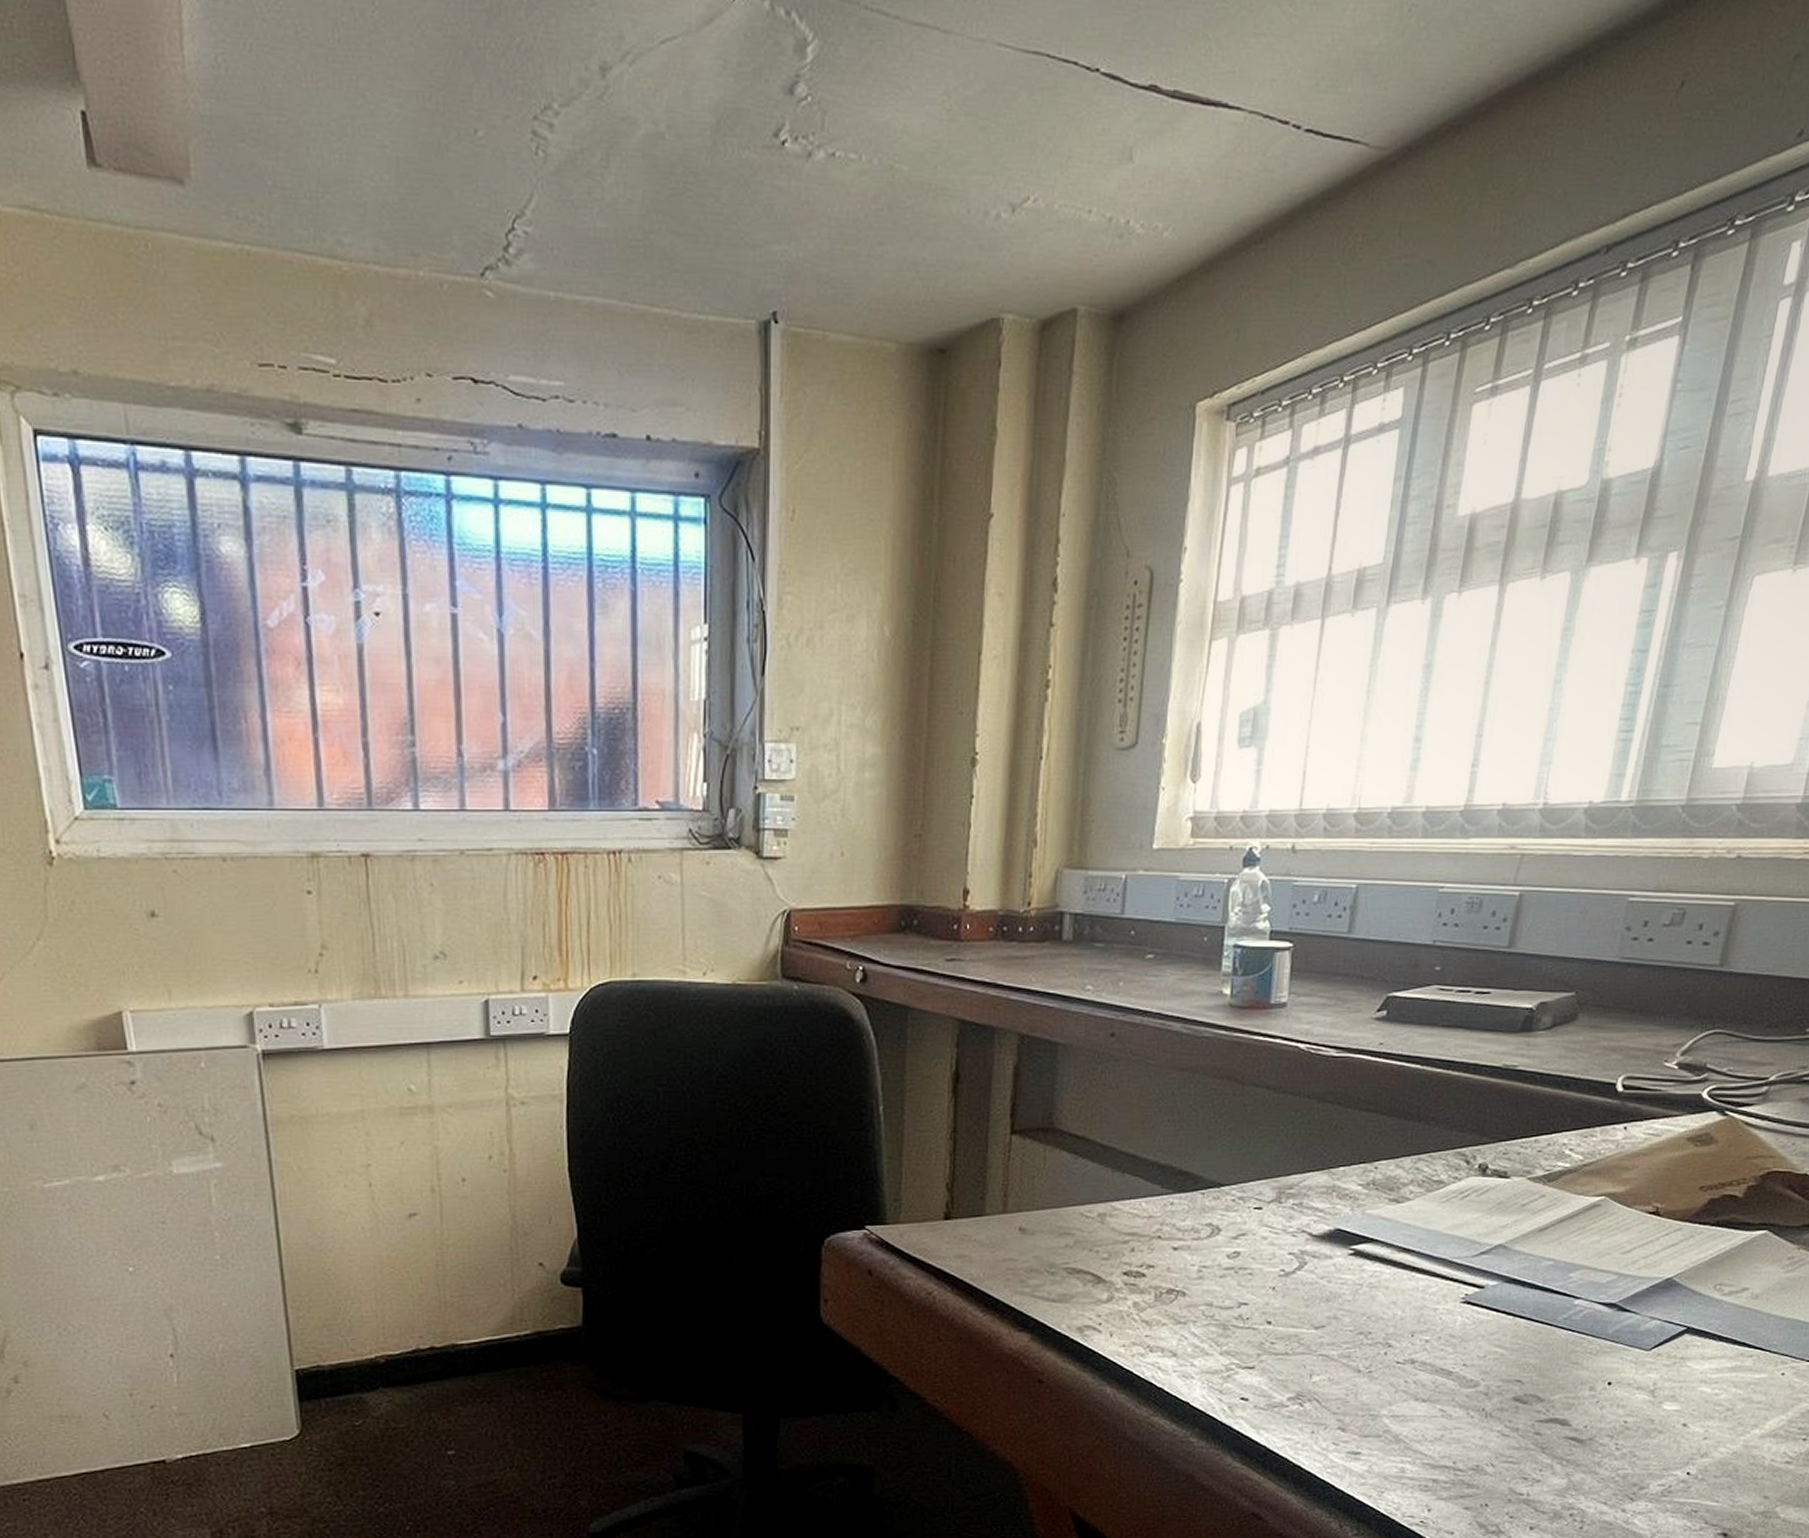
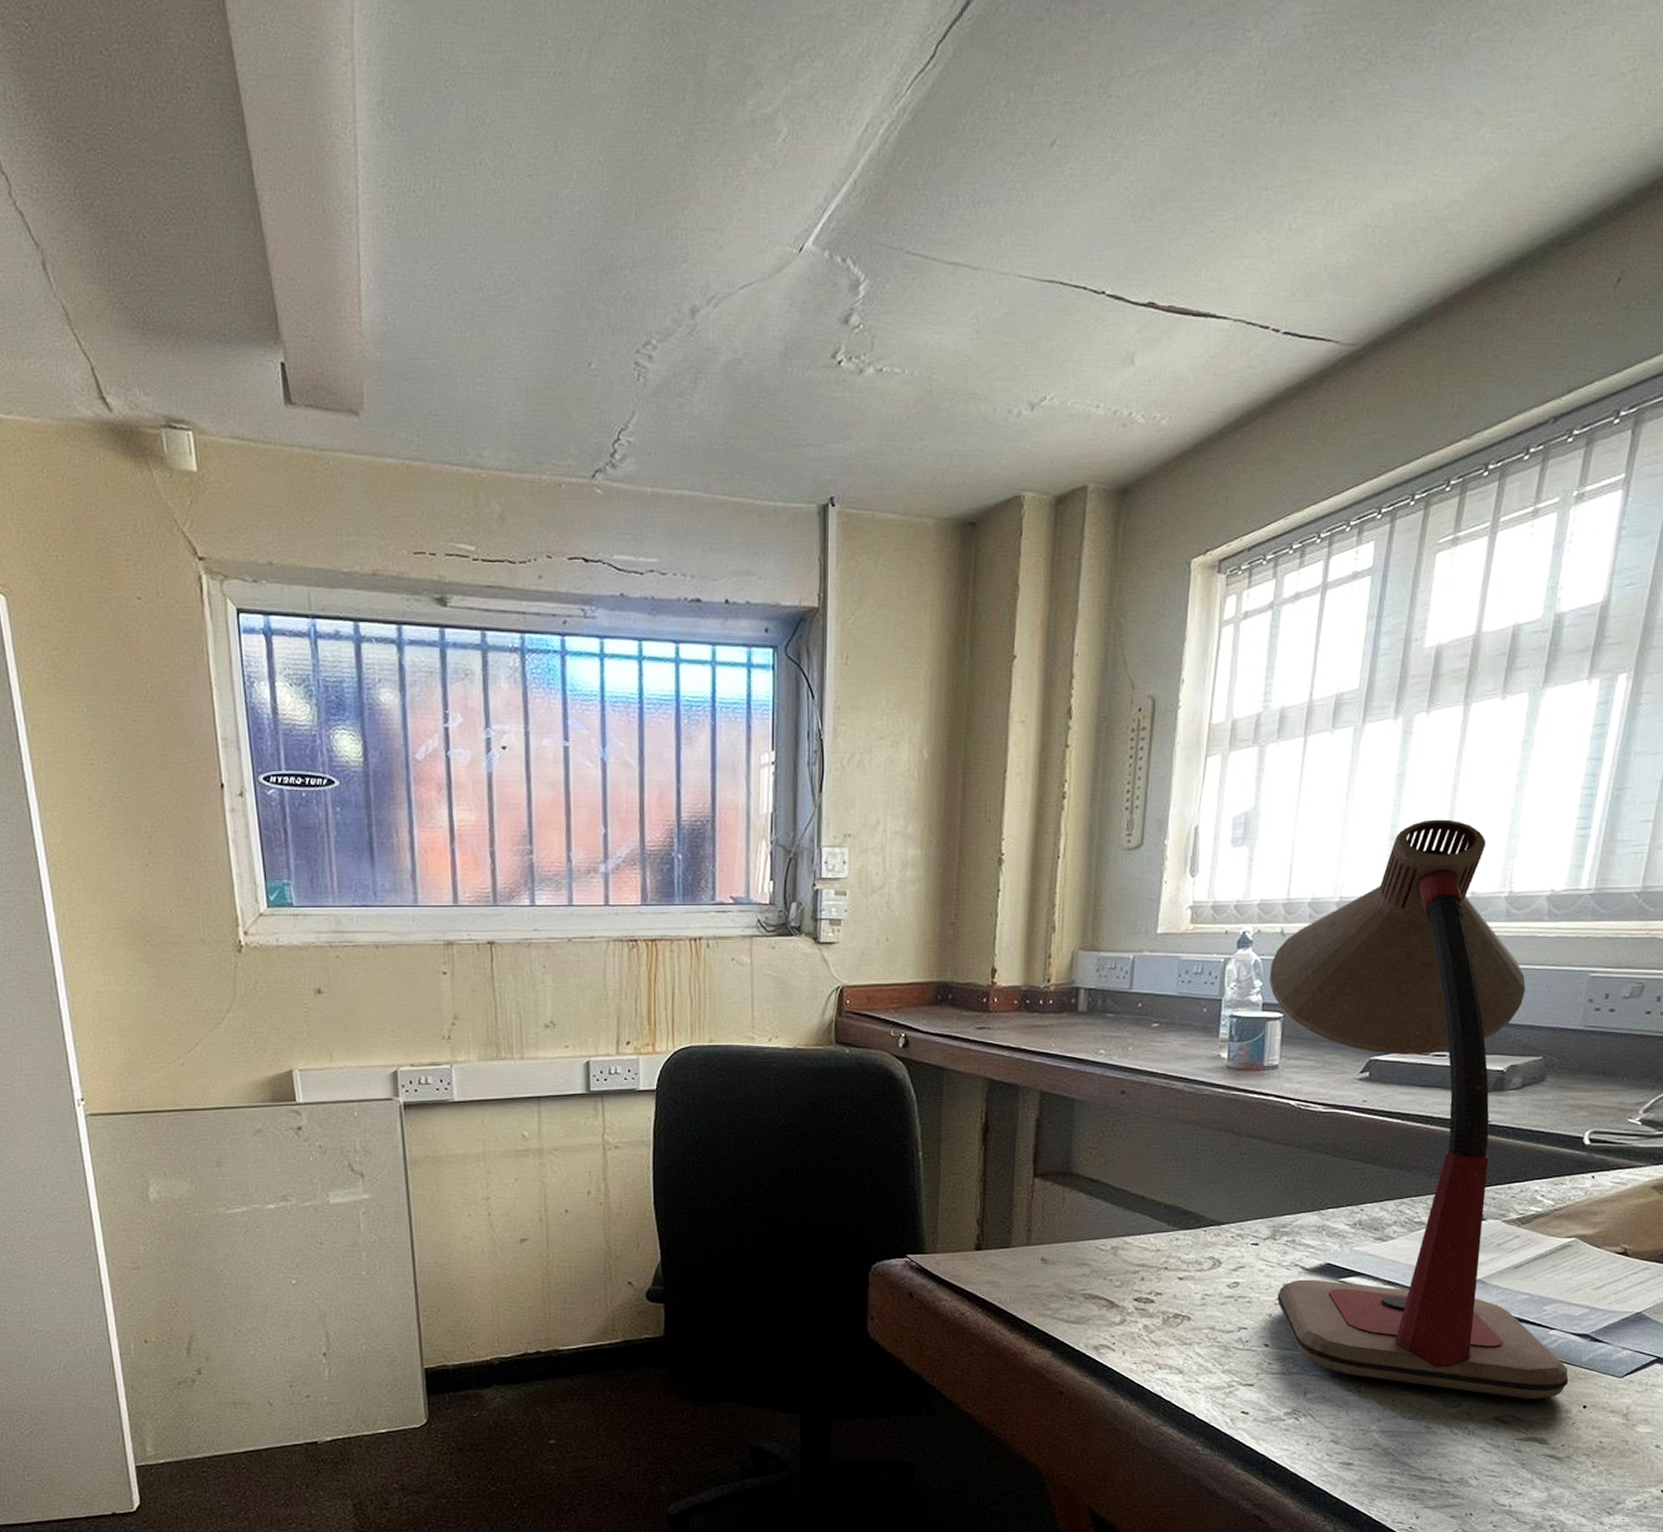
desk lamp: none [1277,718,1594,1377] -> present [1269,819,1569,1399]

